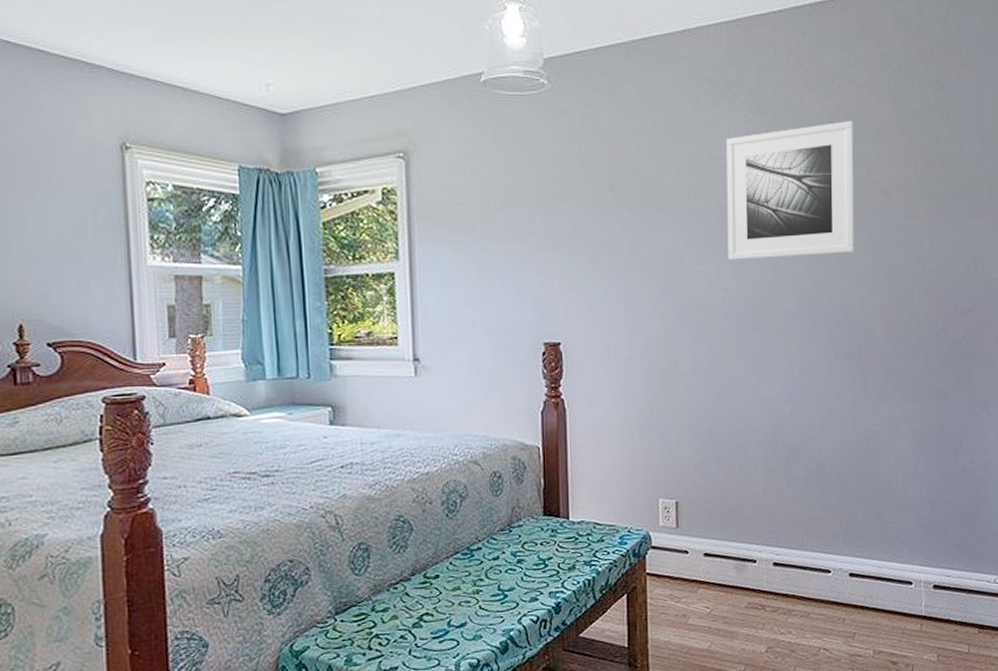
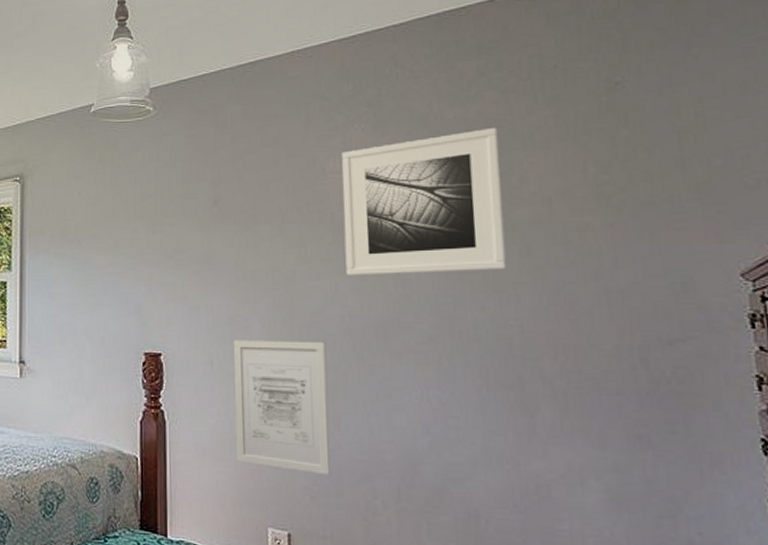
wall art: none [629,323,712,446] -> present [233,340,330,476]

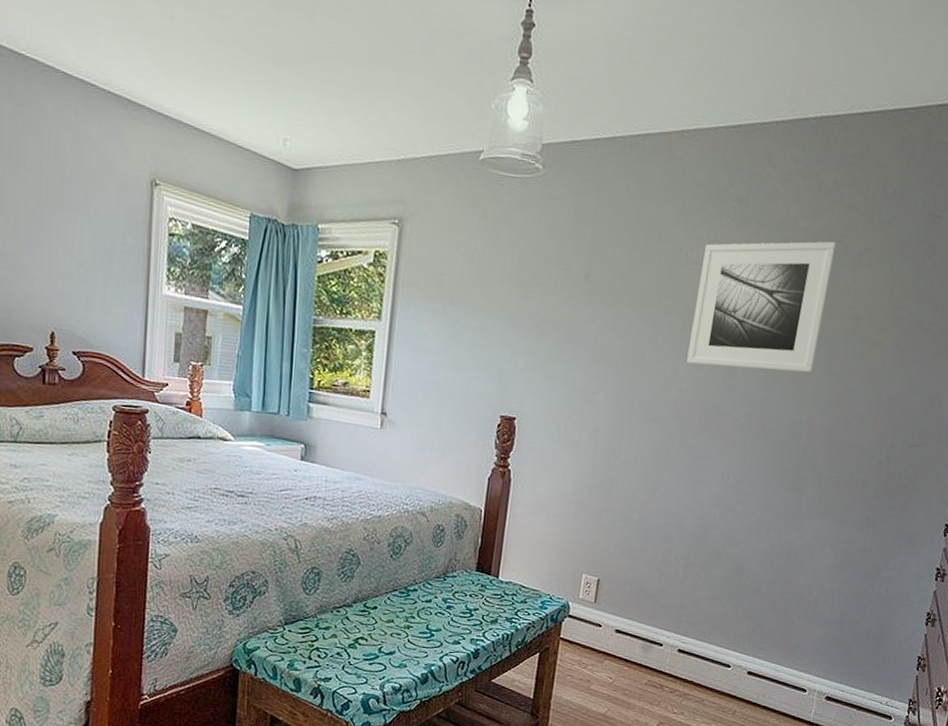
wall art: present [233,340,330,476] -> none [566,411,658,534]

